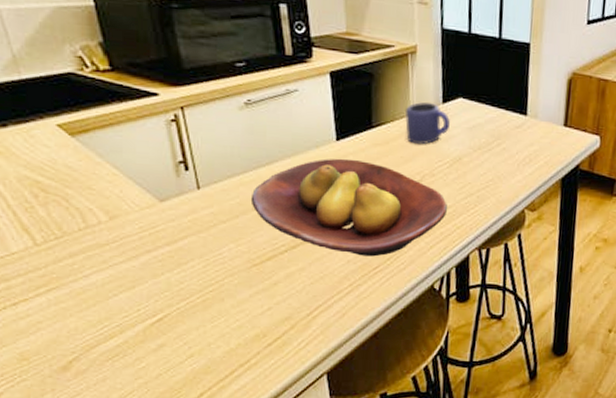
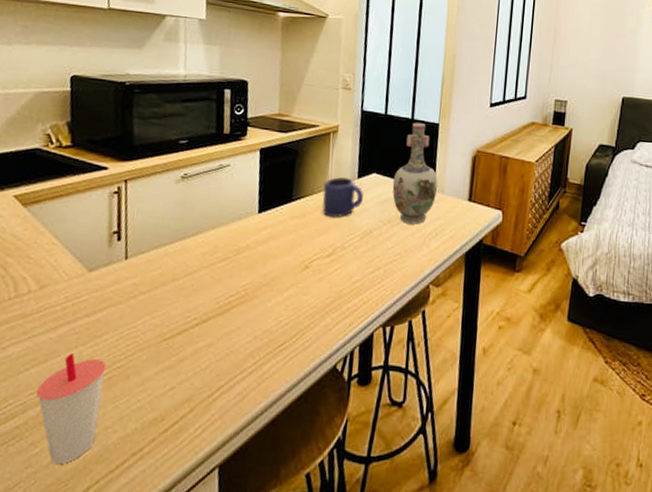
cup: none [130,280,200,376] -> present [35,353,107,465]
fruit bowl: present [250,158,447,257] -> none [172,230,356,333]
vase: none [481,42,530,151] -> present [392,122,438,225]

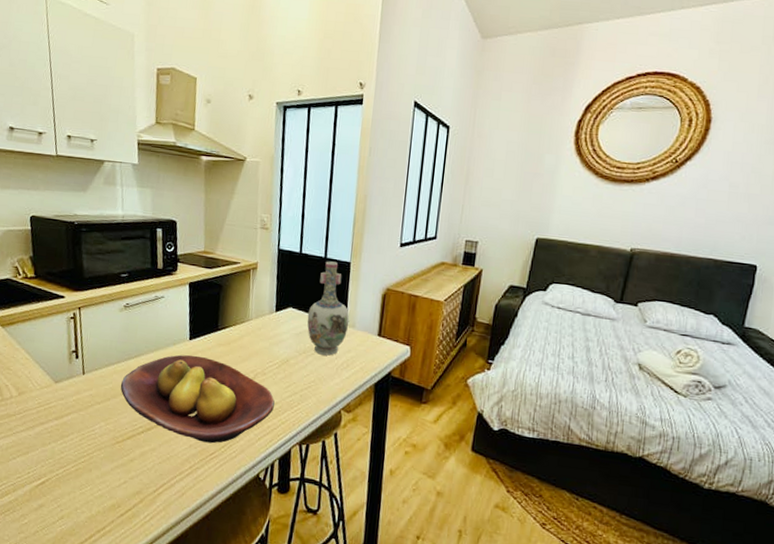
cup: present [35,353,107,465] -> none [22,448,74,534]
fruit bowl: none [172,230,356,333] -> present [120,355,275,444]
mug: present [322,177,363,218] -> none [244,310,281,347]

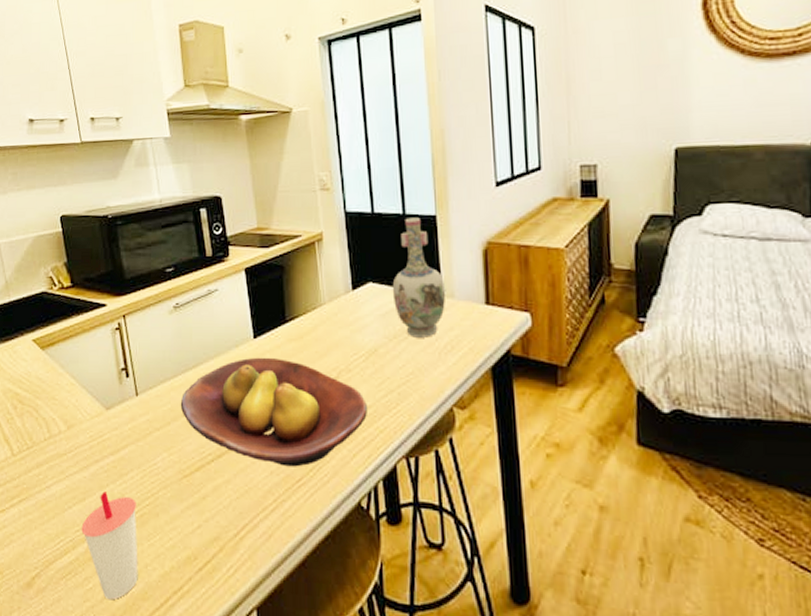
cup: none [22,448,74,534] -> present [81,491,138,600]

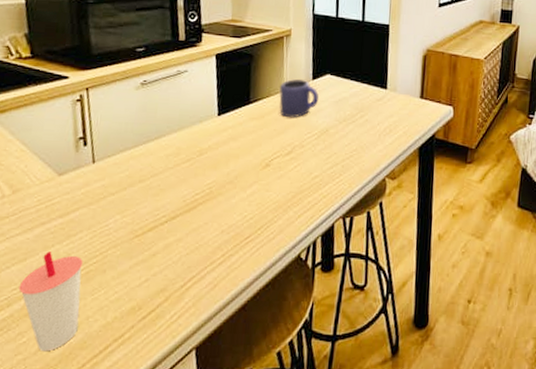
fruit bowl: present [180,357,367,467] -> none [138,132,315,227]
mug: none [317,291,361,337] -> present [279,79,319,118]
vase: present [392,217,445,338] -> none [346,24,390,122]

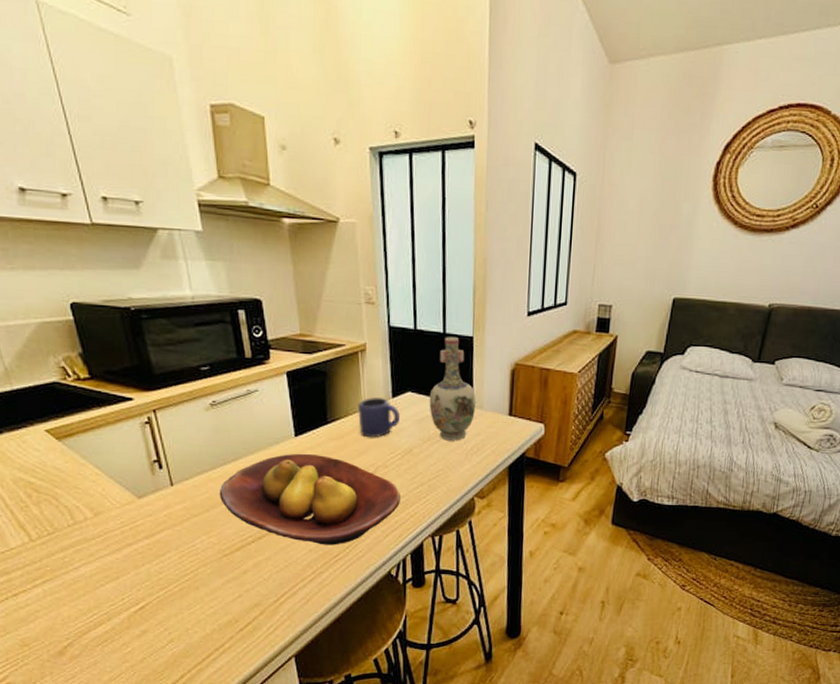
cup: present [18,252,83,352] -> none [116,570,179,660]
fruit bowl: none [138,132,315,227] -> present [219,453,400,546]
vase: none [346,24,390,122] -> present [429,337,476,441]

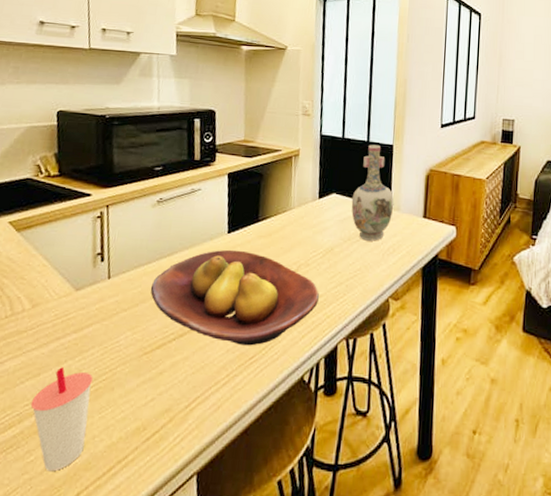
cup: none [116,570,179,660] -> present [30,367,93,472]
mug: present [358,398,400,438] -> none [286,198,324,237]

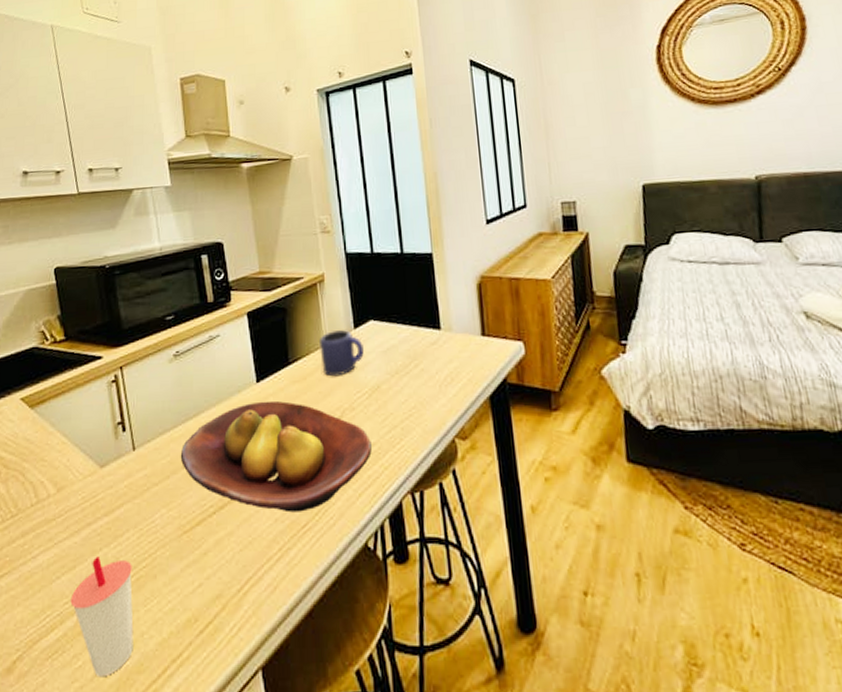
mug: none [286,198,324,237] -> present [320,330,364,377]
vase: present [351,145,394,241] -> none [392,256,444,372]

